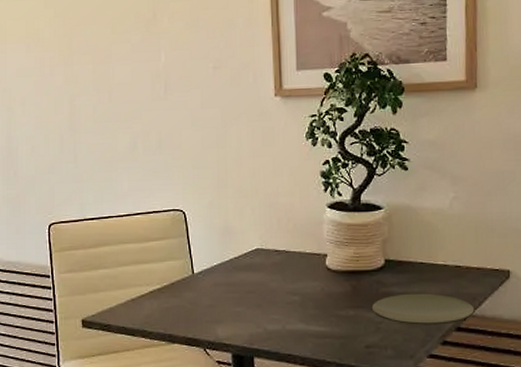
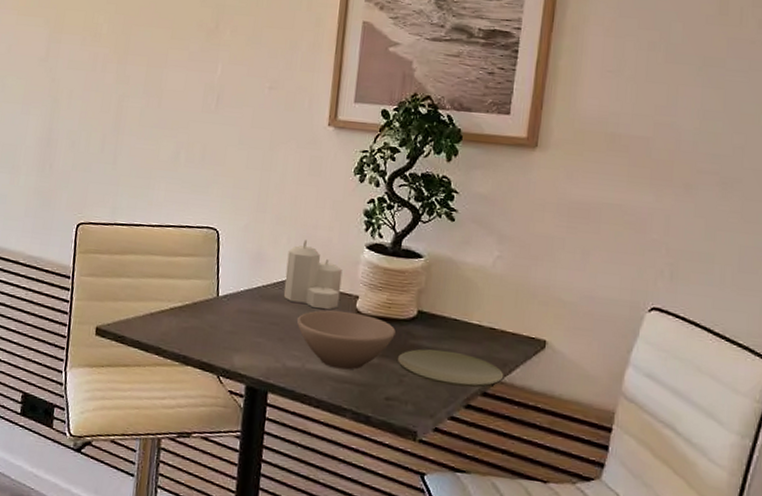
candle: none [254,208,309,272] -> present [283,239,343,310]
bowl: none [271,270,366,325] -> present [296,310,395,370]

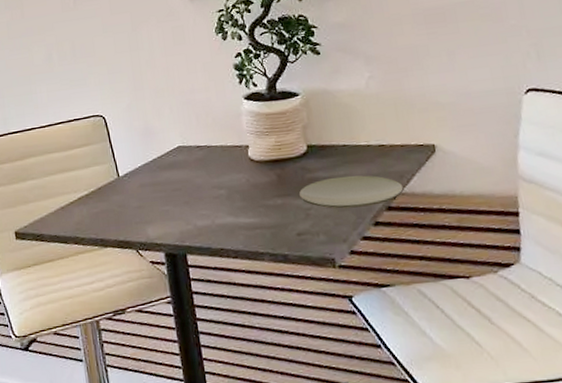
candle: present [283,239,343,310] -> none [173,105,232,167]
bowl: present [296,310,395,370] -> none [196,161,292,218]

